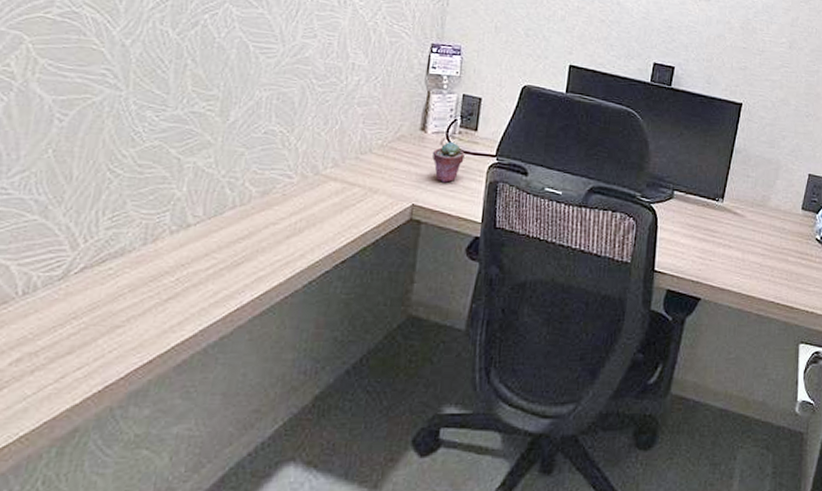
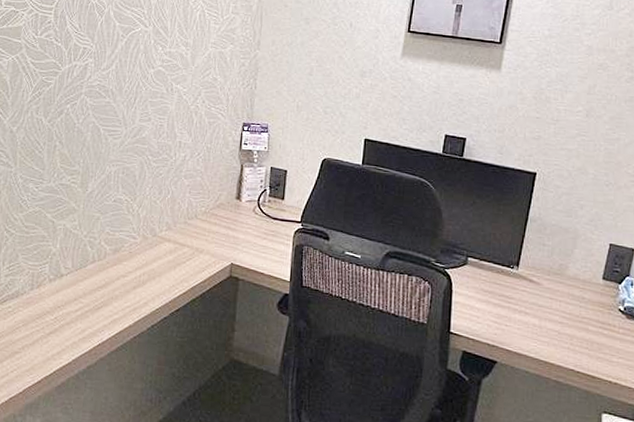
potted succulent: present [432,141,465,183] -> none [247,208,274,245]

